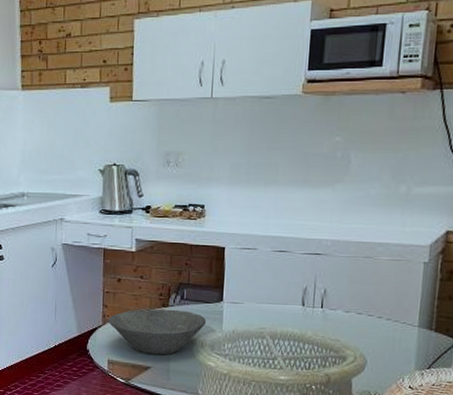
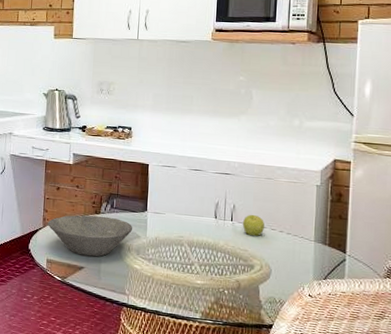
apple: none [334,299,360,325] -> present [242,214,264,237]

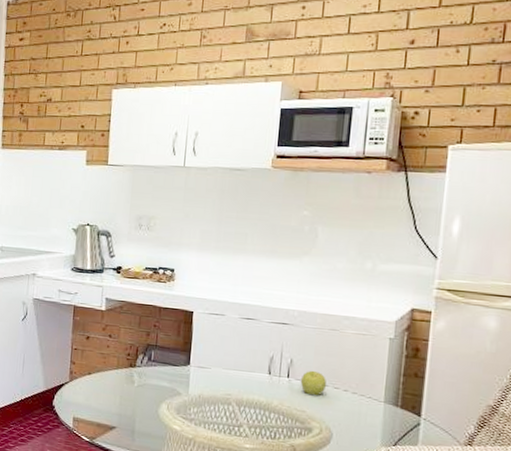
bowl: present [48,215,133,257] -> none [75,368,173,416]

